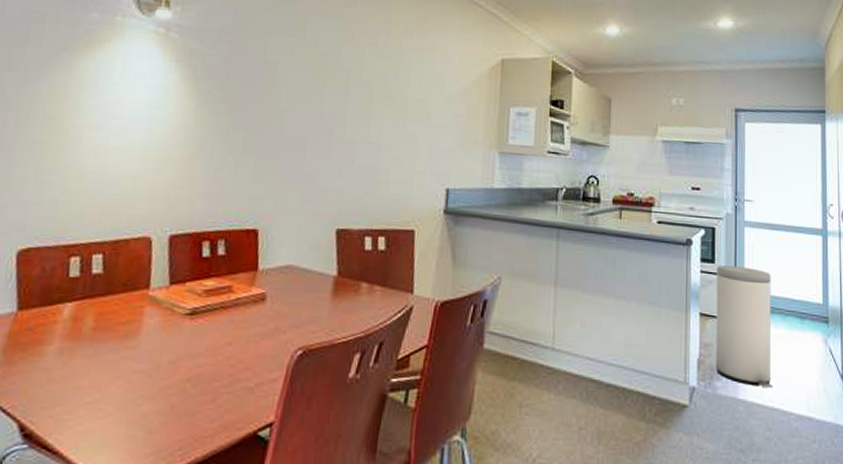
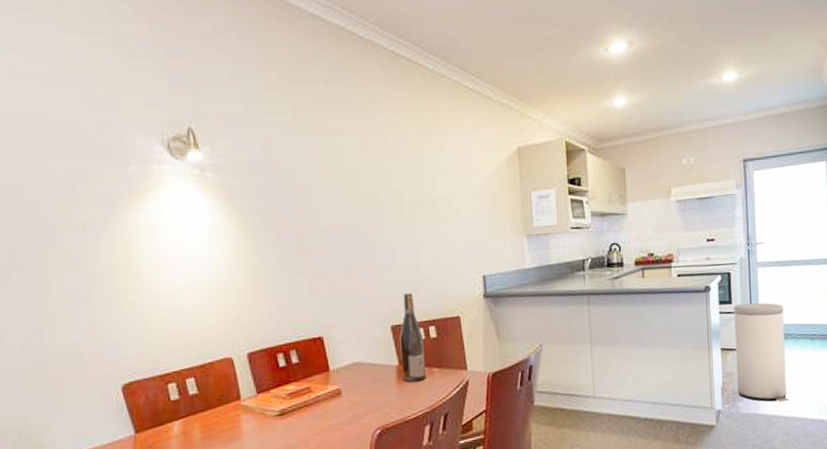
wine bottle: none [339,195,370,299] -> present [399,293,426,383]

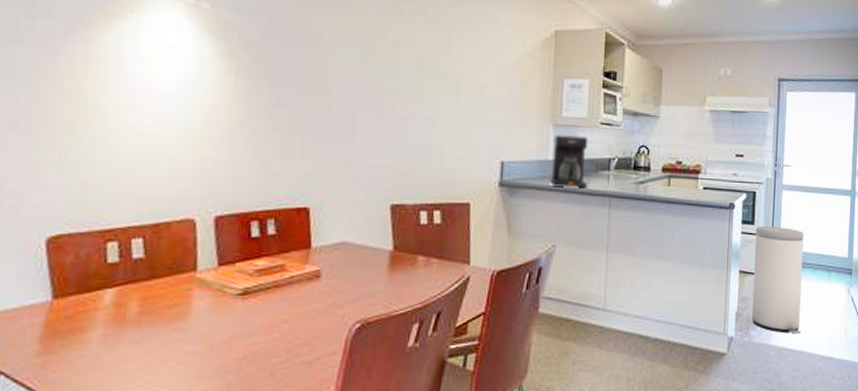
wine bottle: present [399,293,426,383] -> none [395,170,426,272]
coffee maker: none [528,242,565,292] -> present [550,134,588,188]

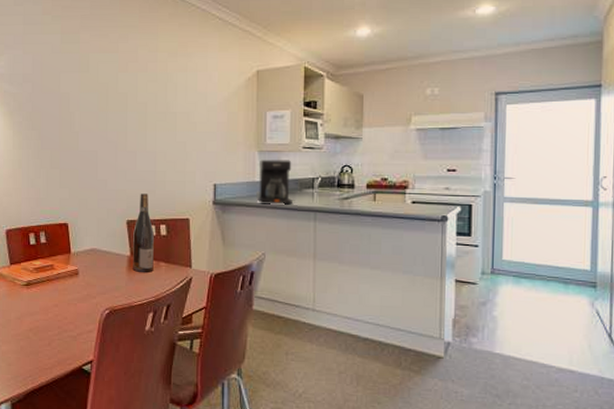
wine bottle: none [395,170,426,272] -> present [133,193,154,272]
pedal bin: present [751,225,804,335] -> none [471,237,532,345]

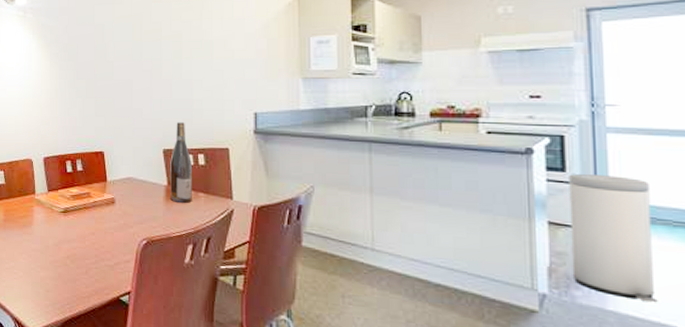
coffee maker: present [258,159,292,205] -> none [303,87,343,135]
pedal bin: none [471,237,532,345] -> present [569,173,658,303]

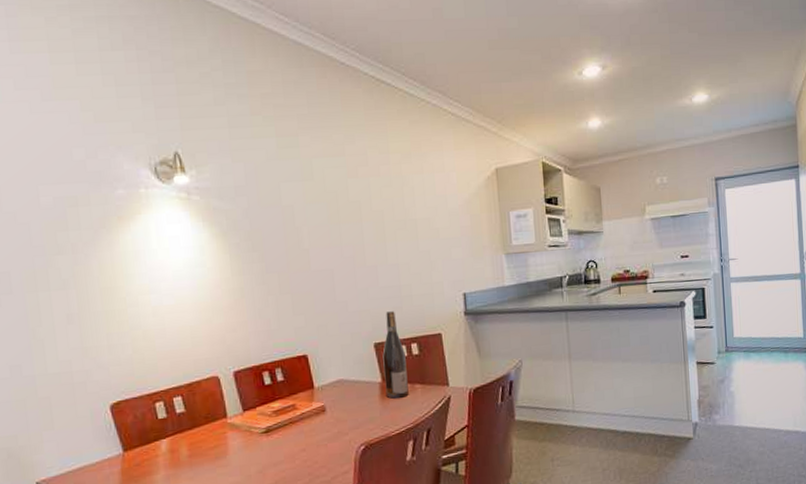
pedal bin: present [569,173,658,303] -> none [708,317,764,414]

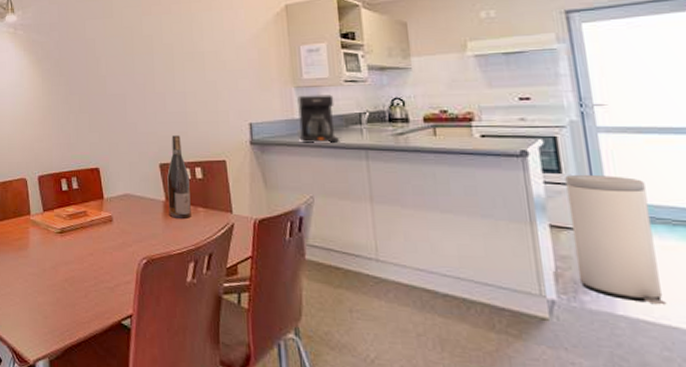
coffee maker: none [507,260,544,309] -> present [297,95,339,143]
pedal bin: none [708,317,764,414] -> present [565,174,667,305]

